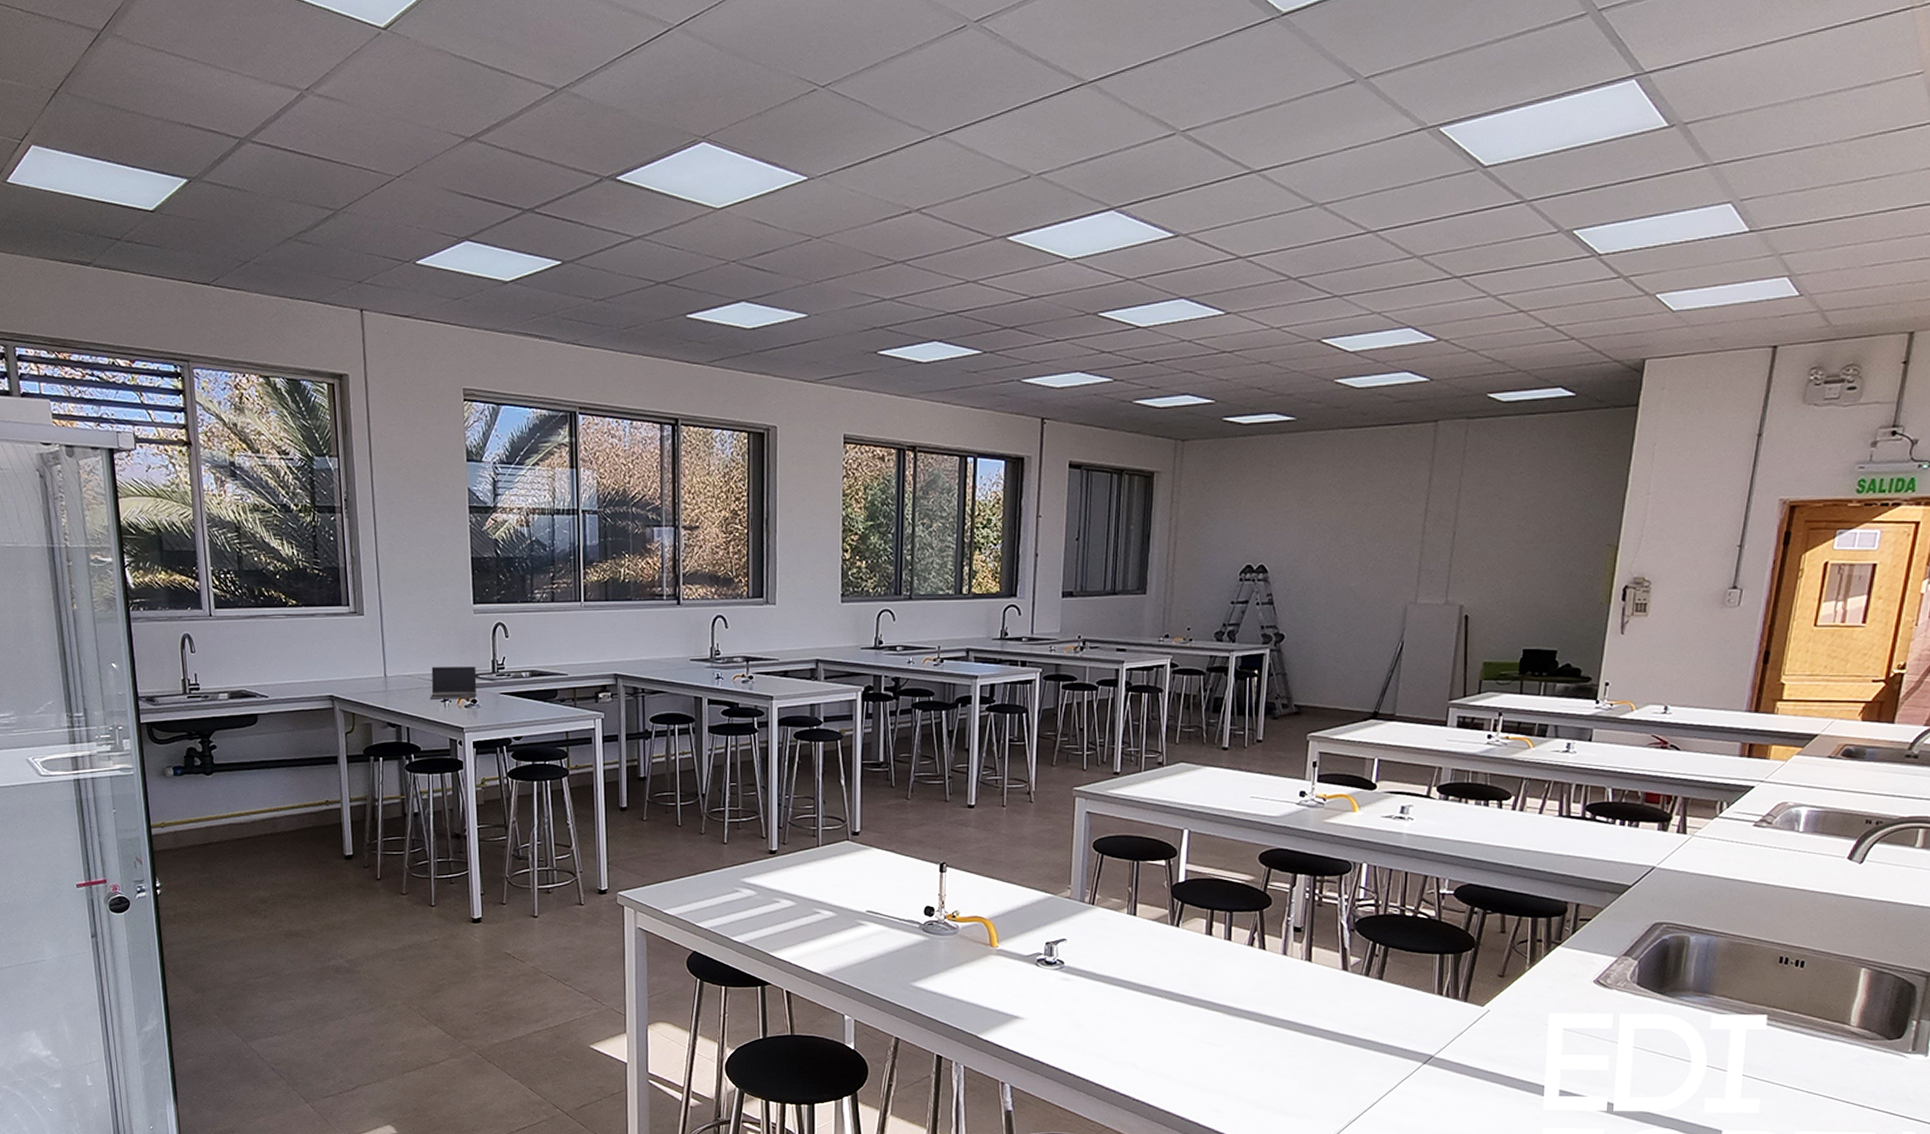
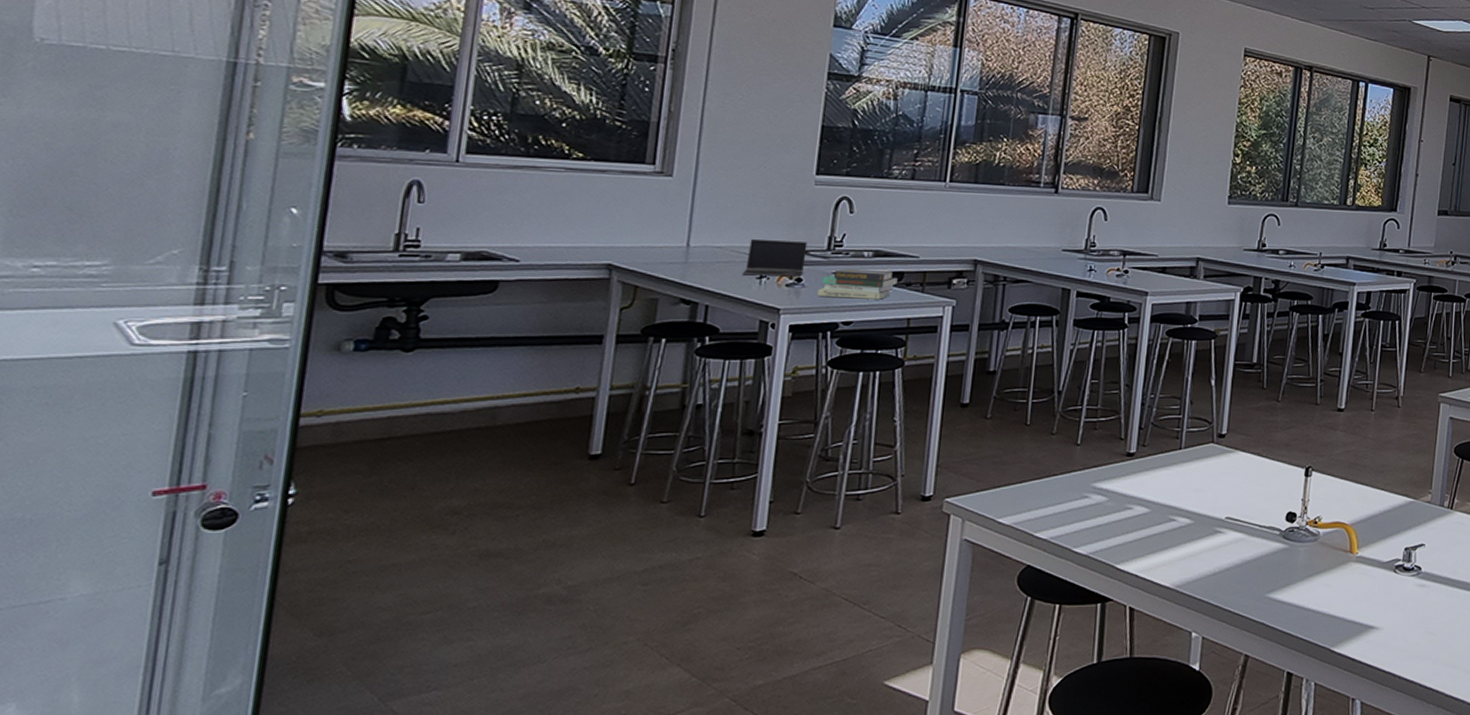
books: none [490,688,553,716] -> present [817,268,898,300]

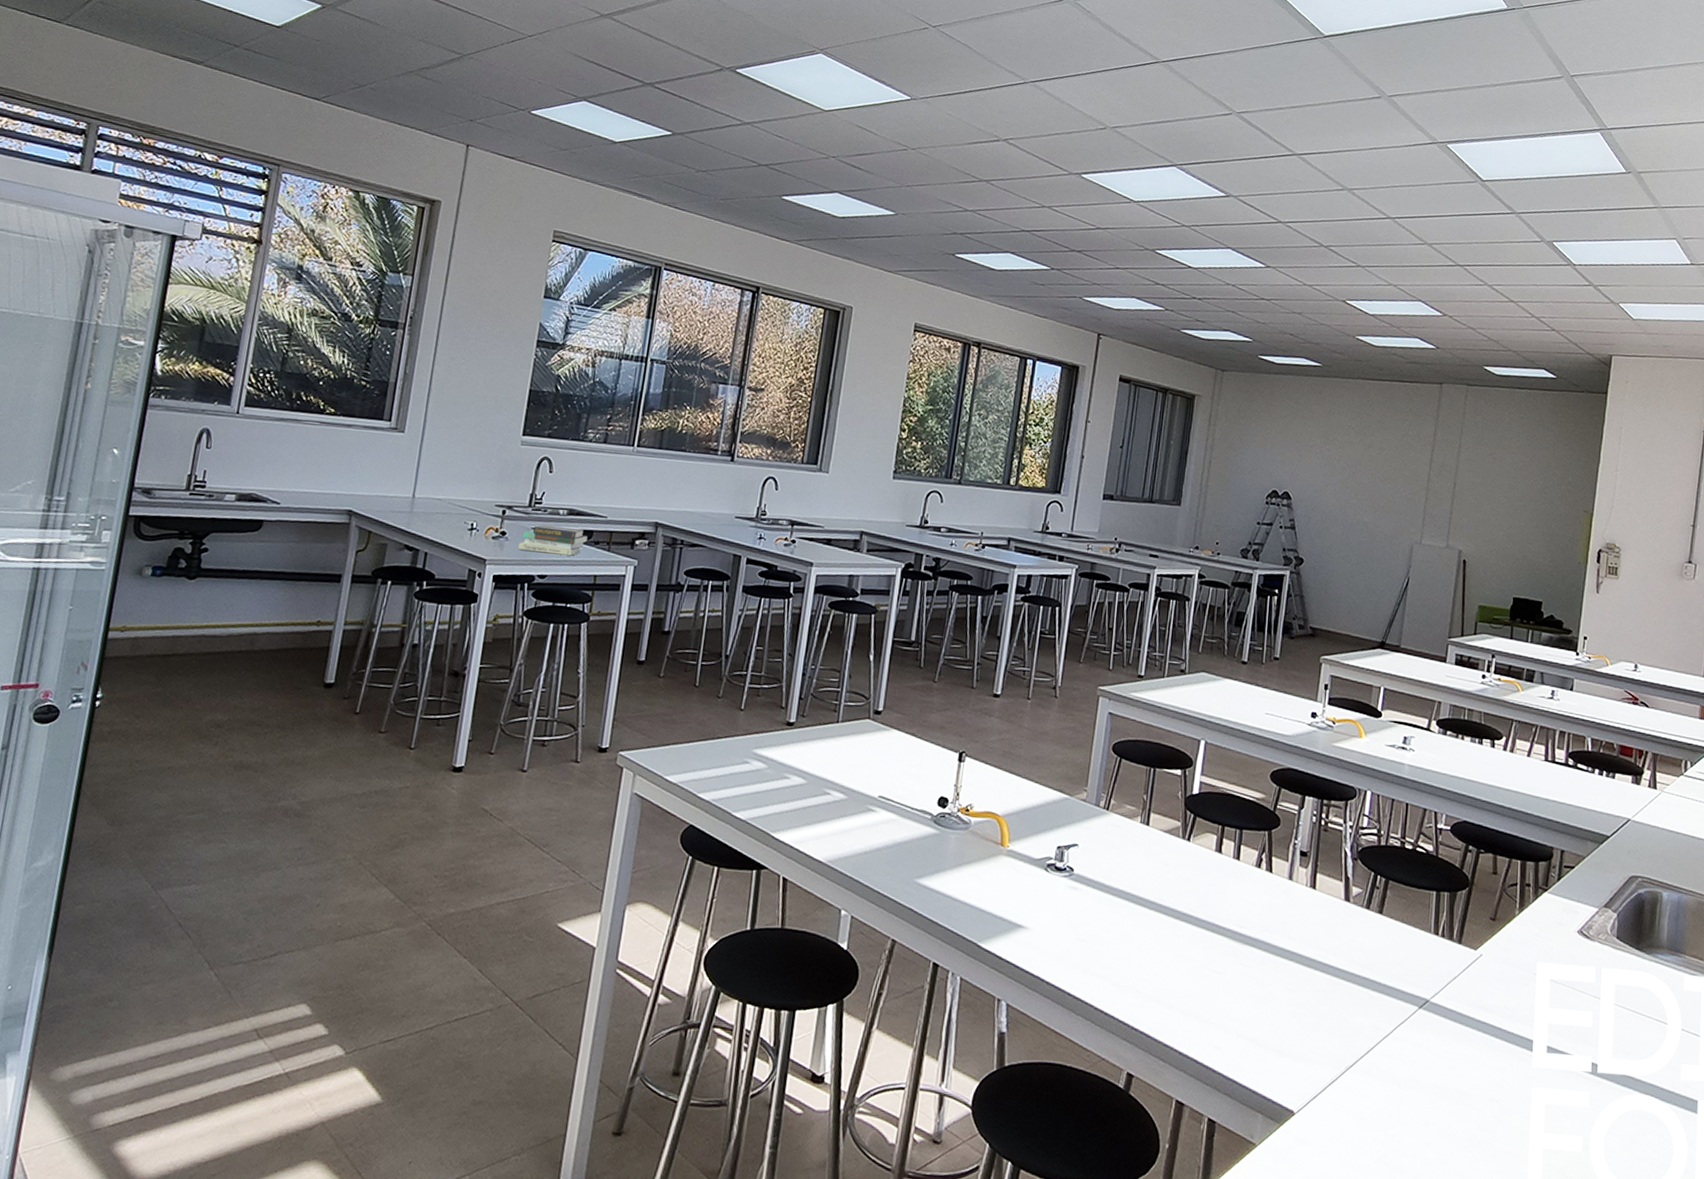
laptop computer: present [741,239,808,277] -> none [456,493,512,531]

